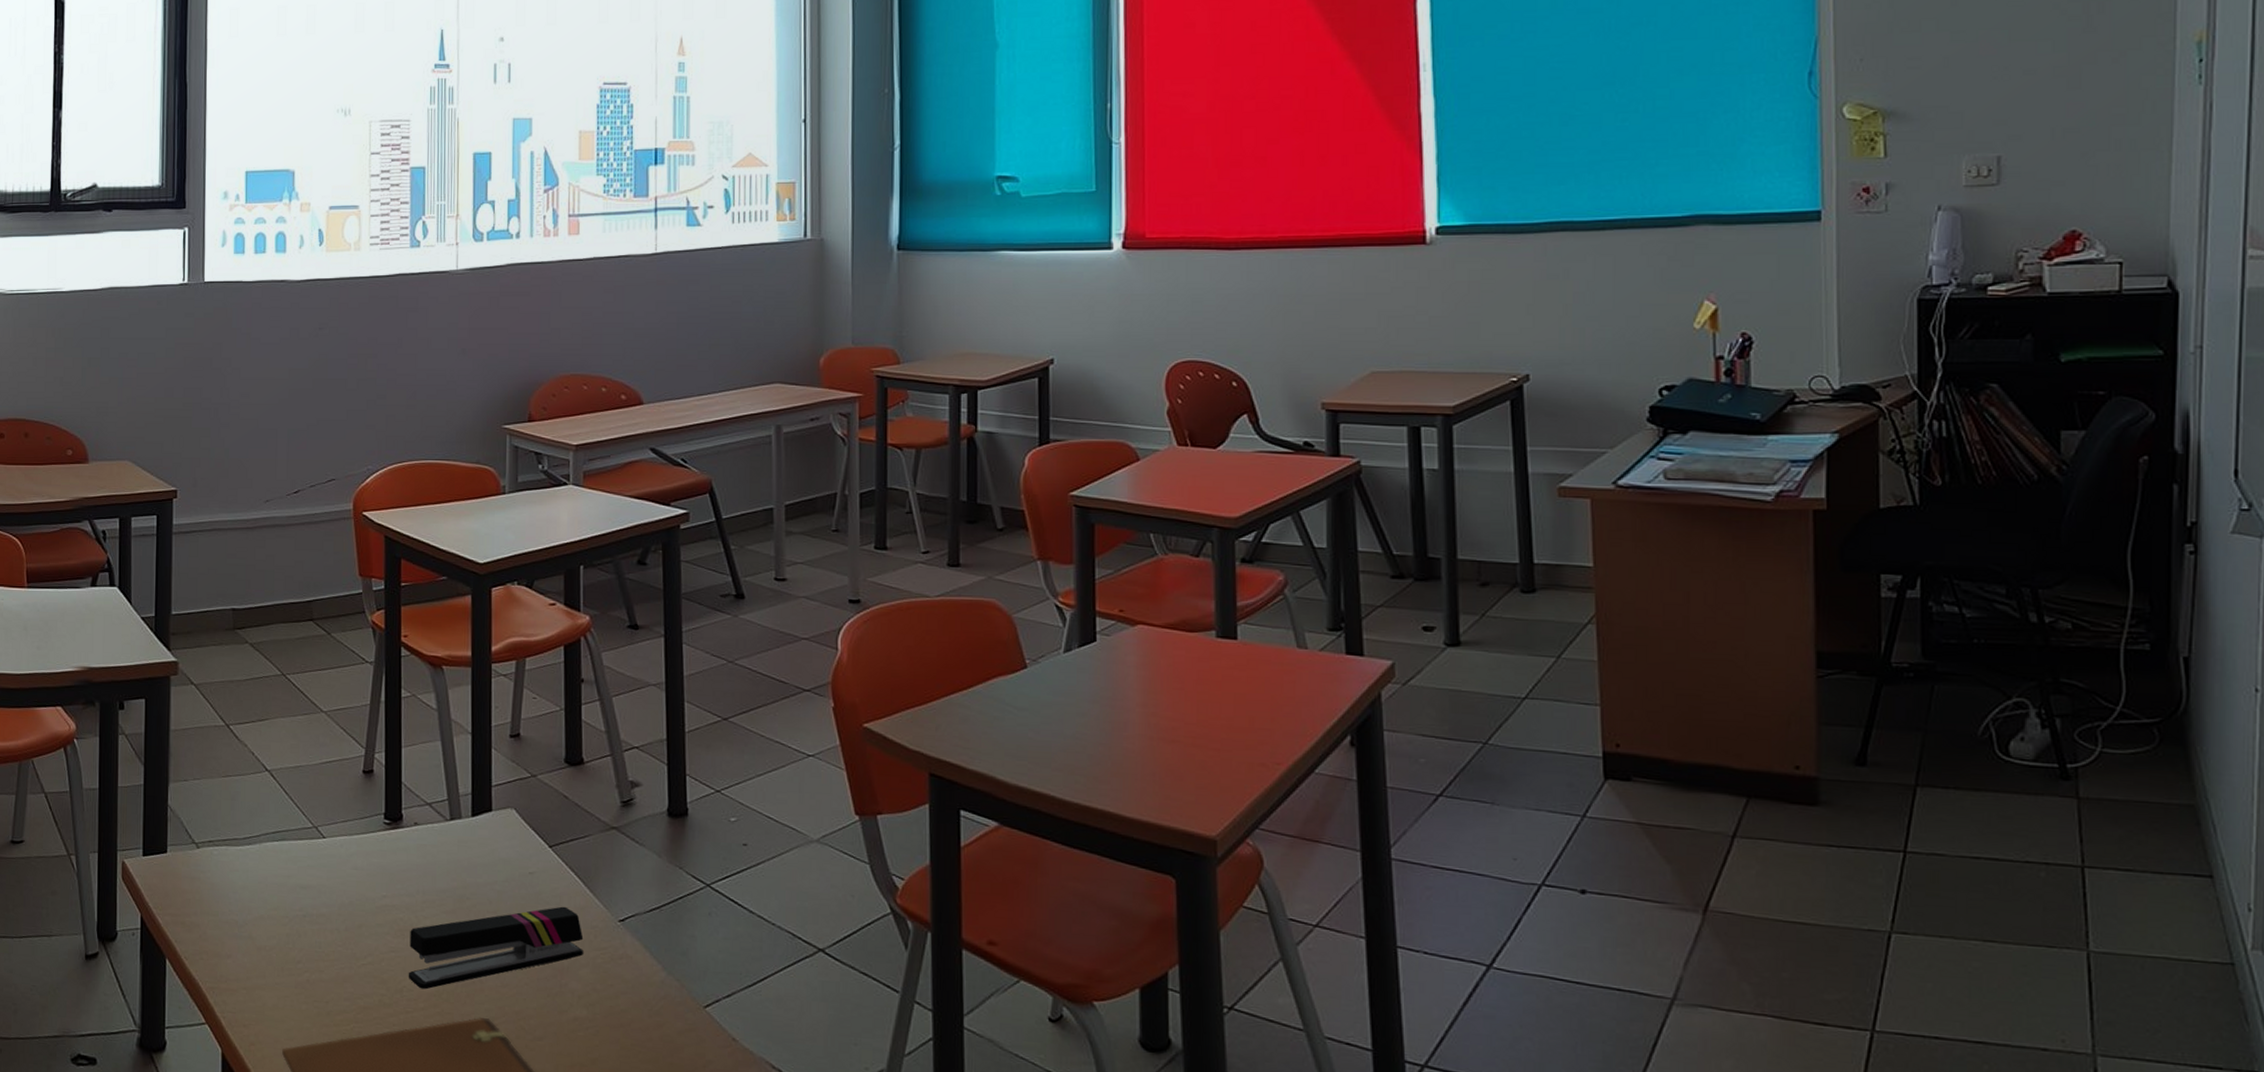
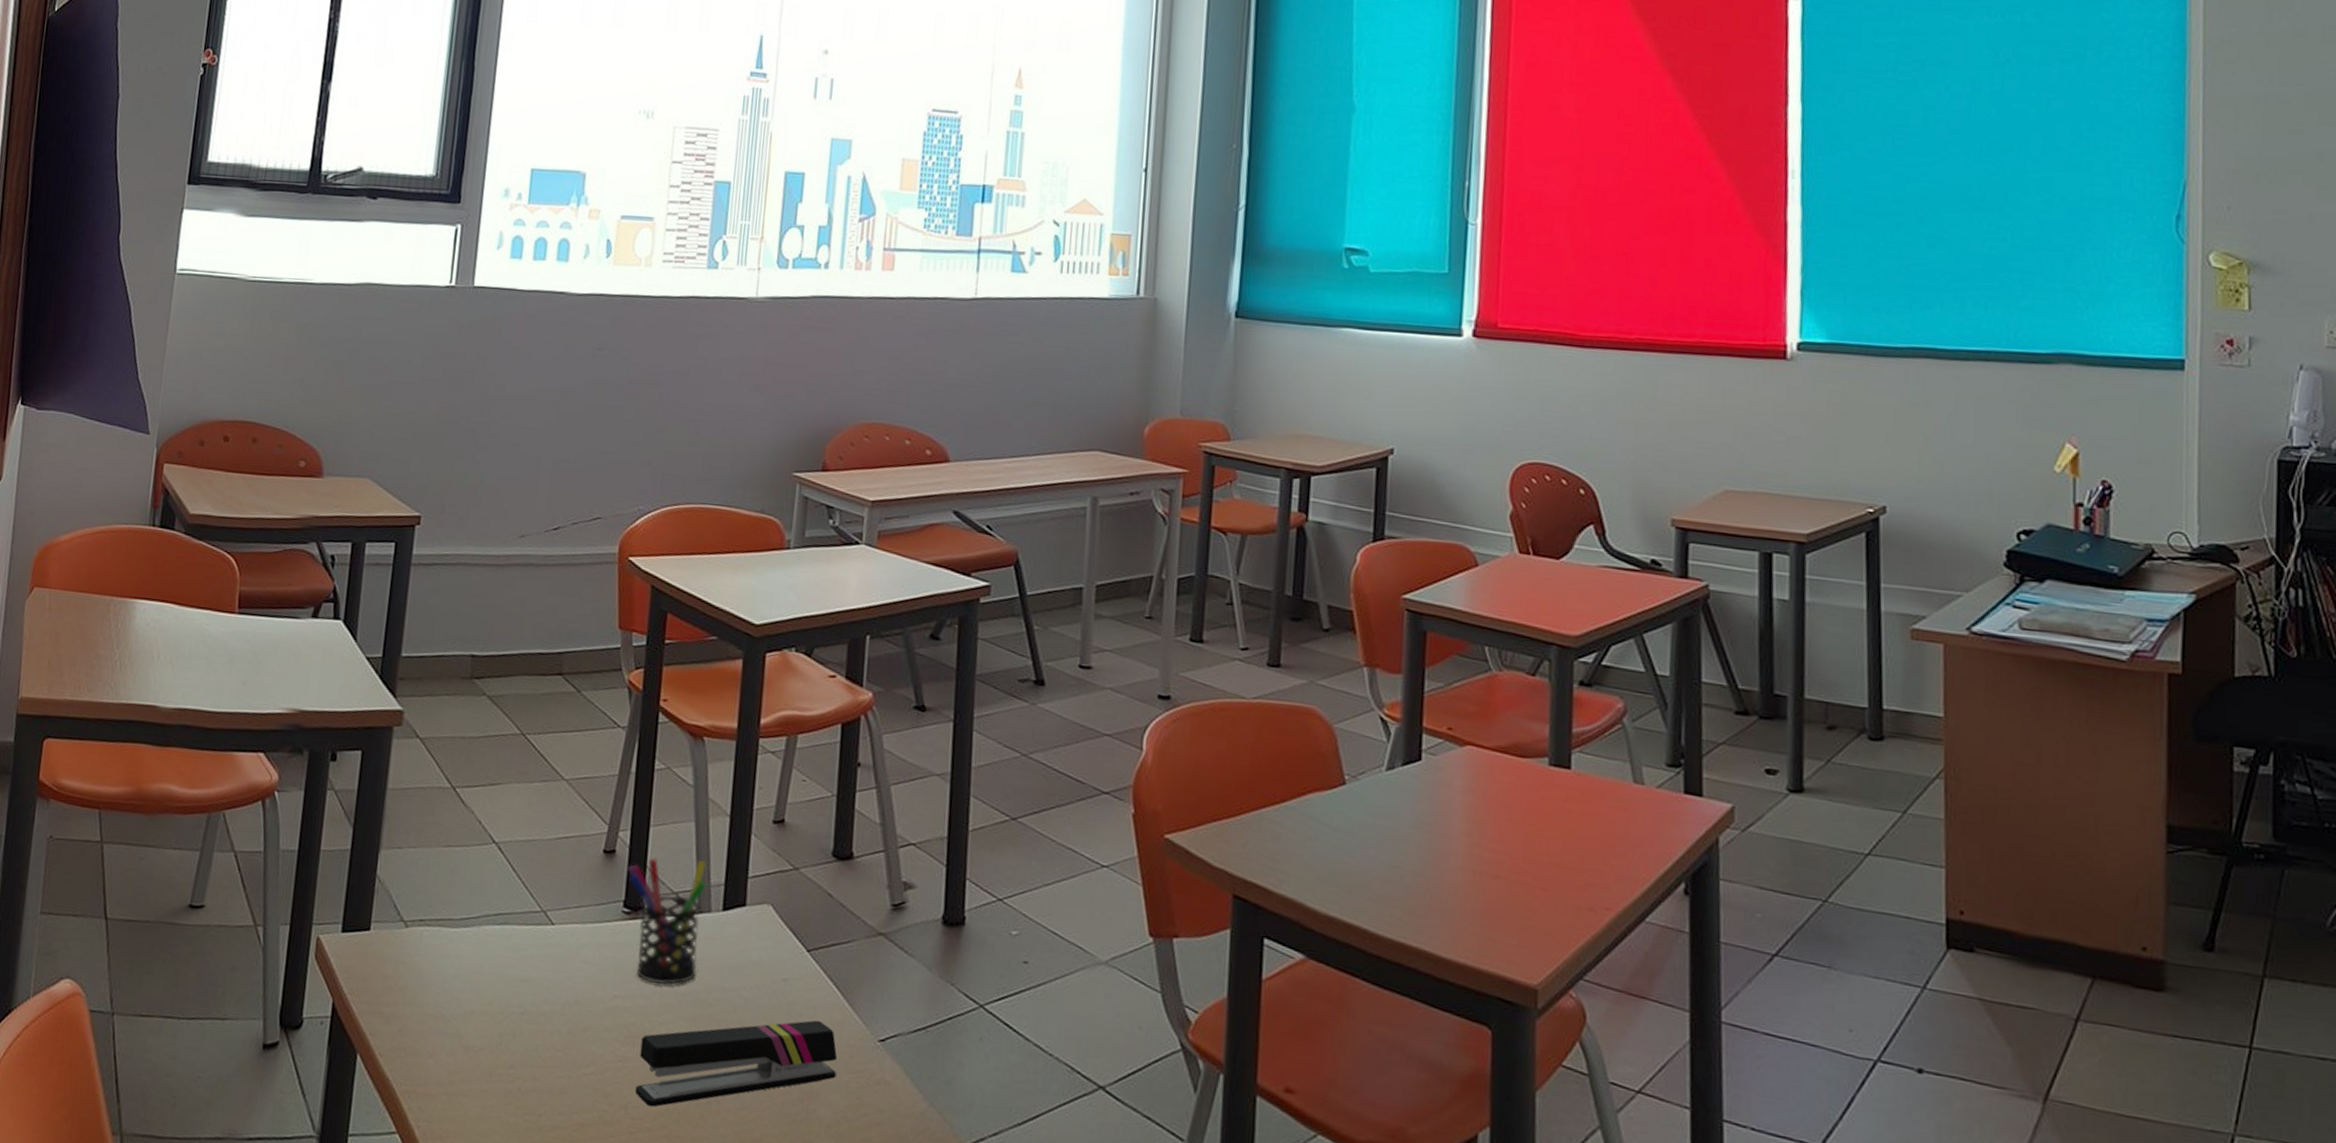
pen holder: none [384,774,456,884] -> present [626,857,707,985]

